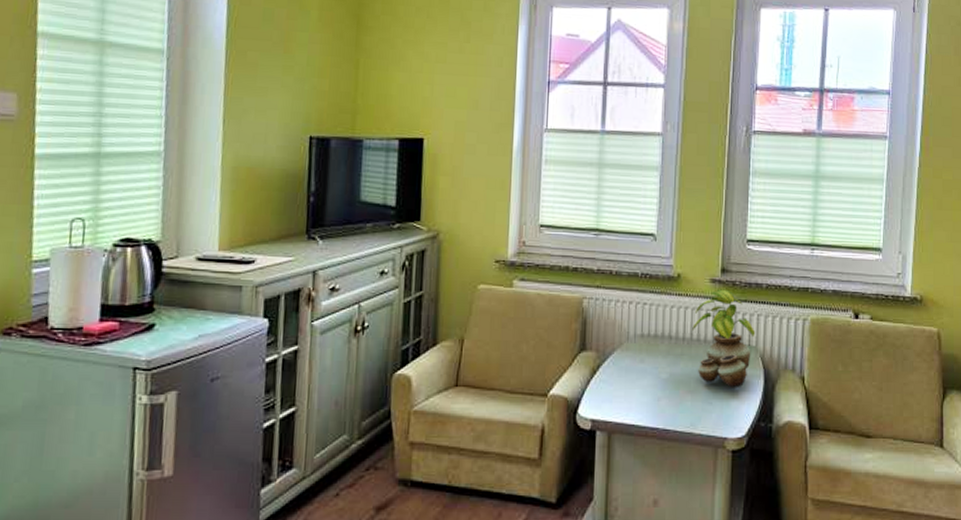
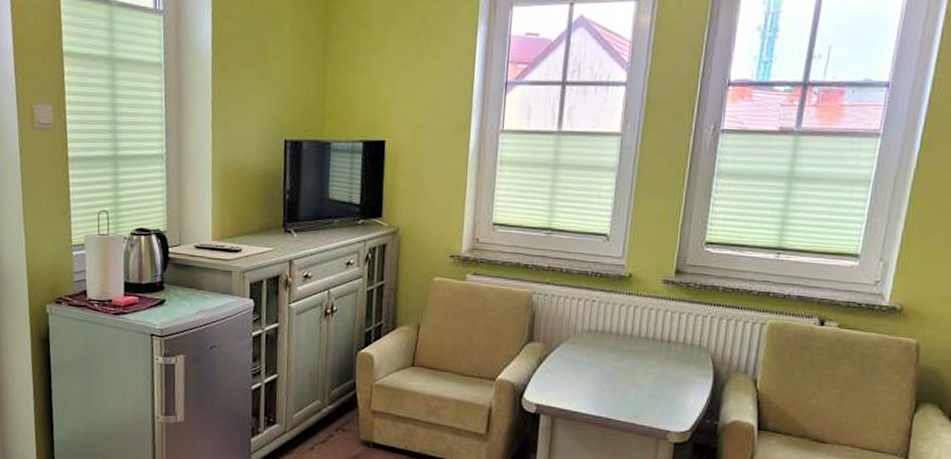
potted plant: present [692,289,756,388] -> none [641,290,708,386]

